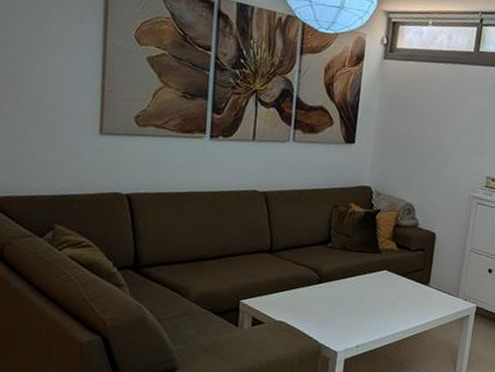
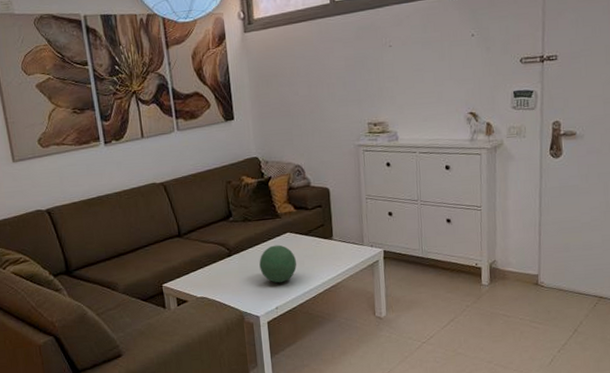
decorative orb: none [348,280,388,321] -> present [259,245,297,283]

